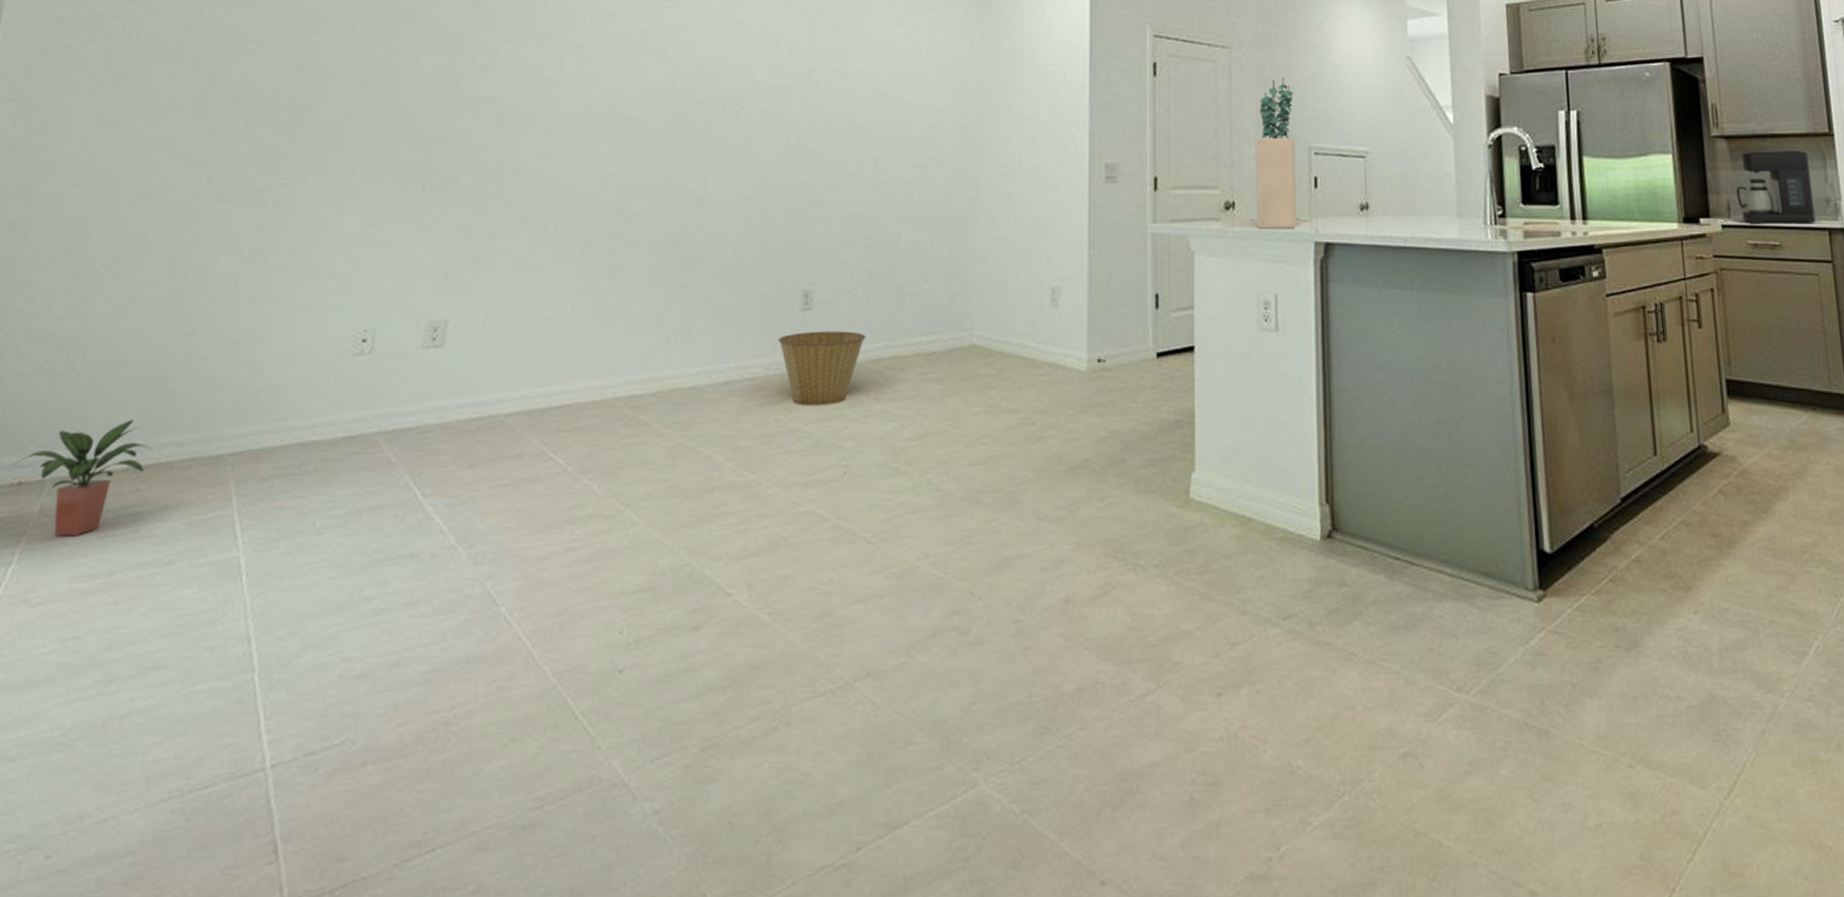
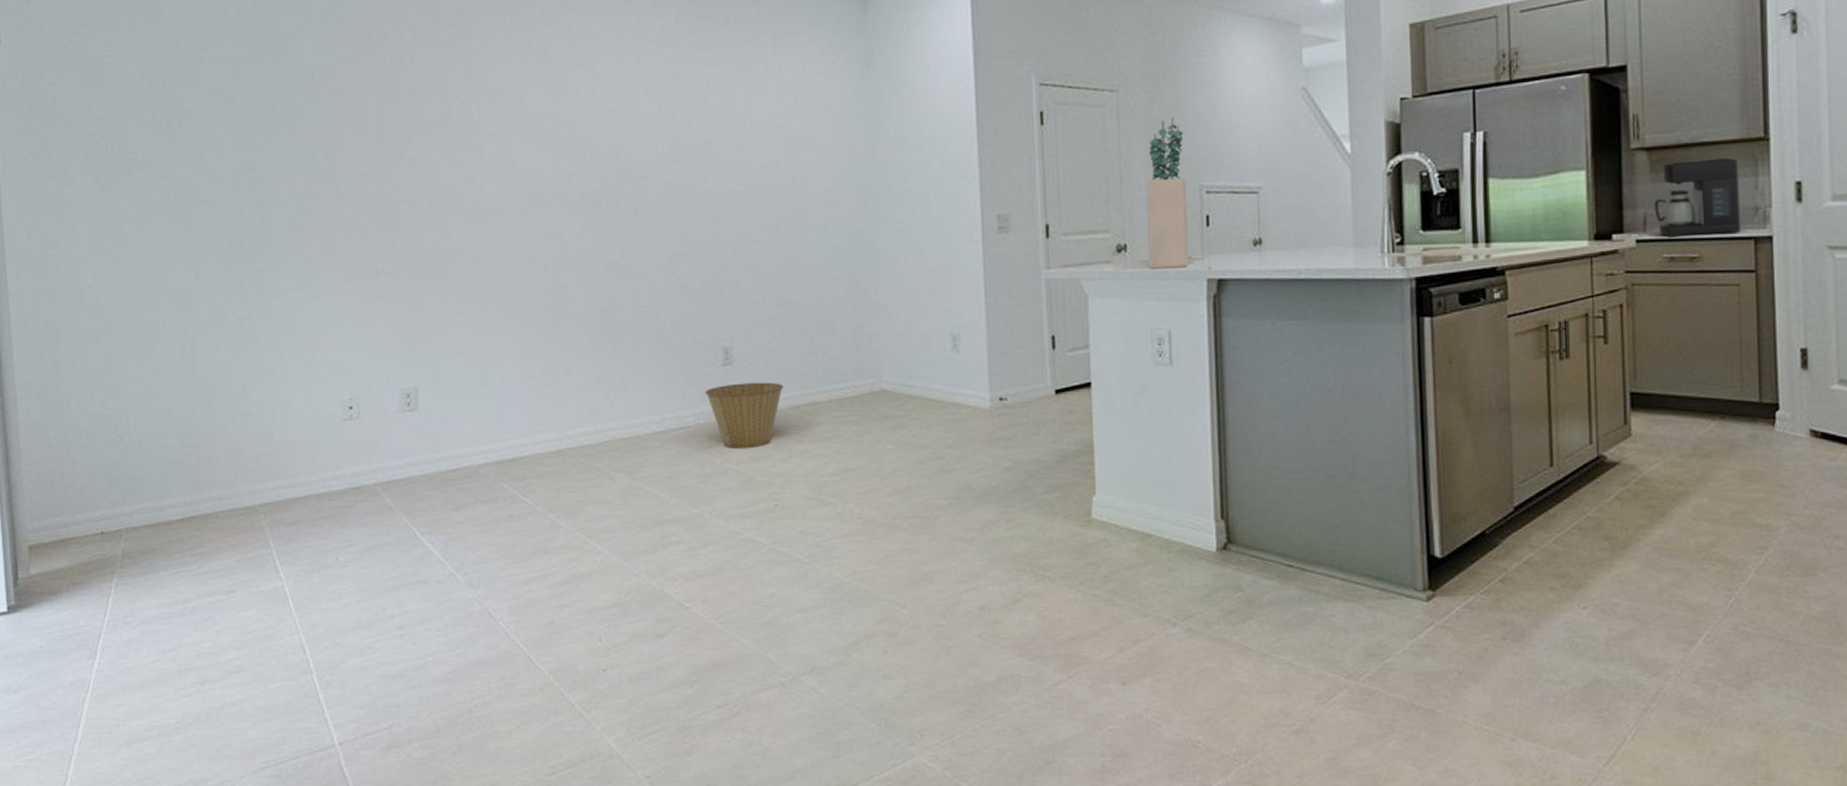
potted plant: present [12,419,152,537] -> none [93,479,198,574]

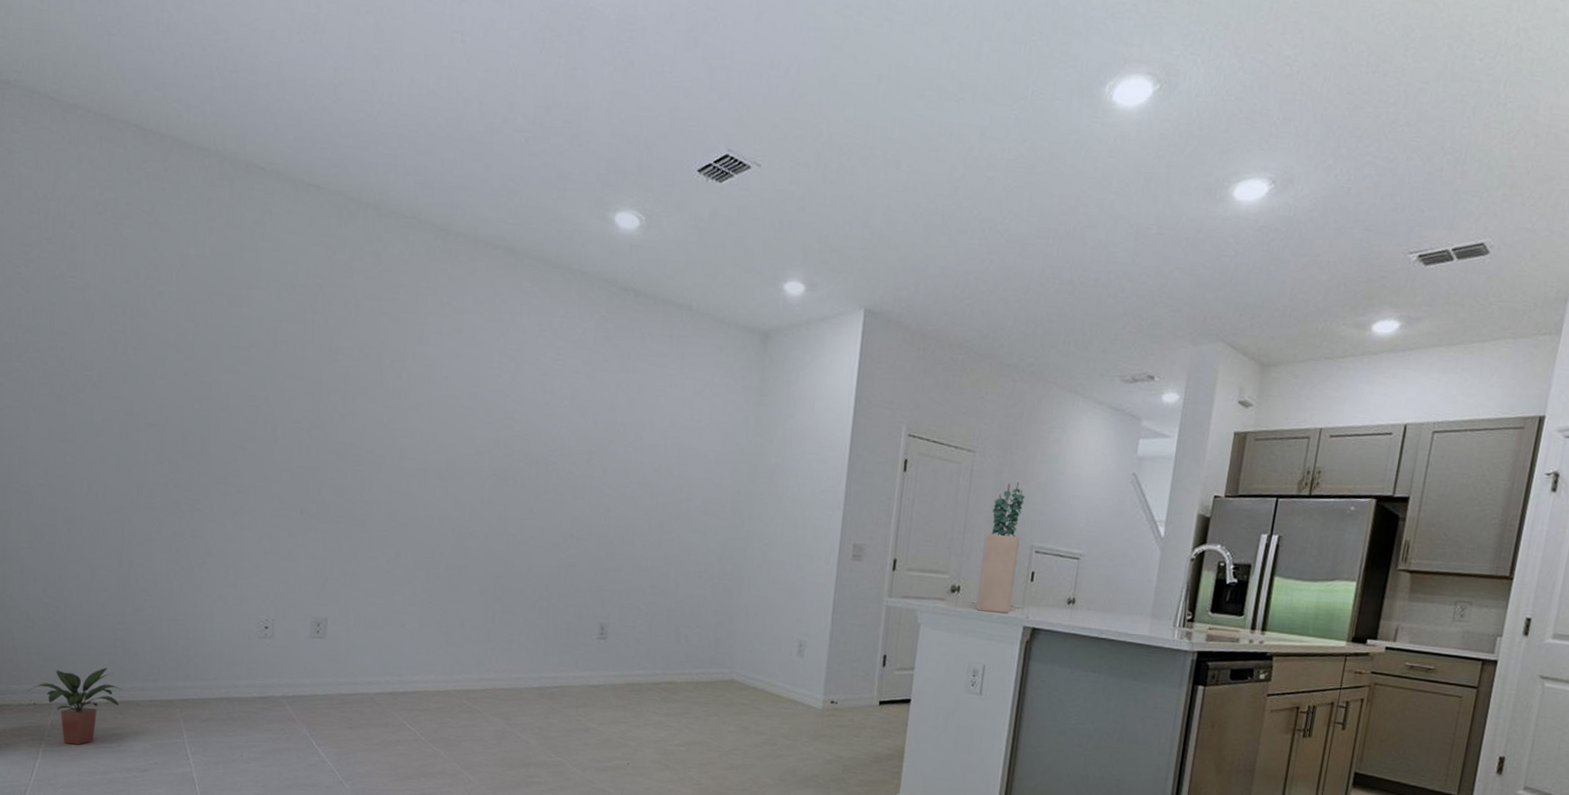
potted plant: none [93,479,198,574] -> present [27,667,122,745]
basket: present [705,382,784,450] -> none [579,655,648,714]
coffee maker: present [1654,158,1741,237] -> none [1406,586,1483,654]

